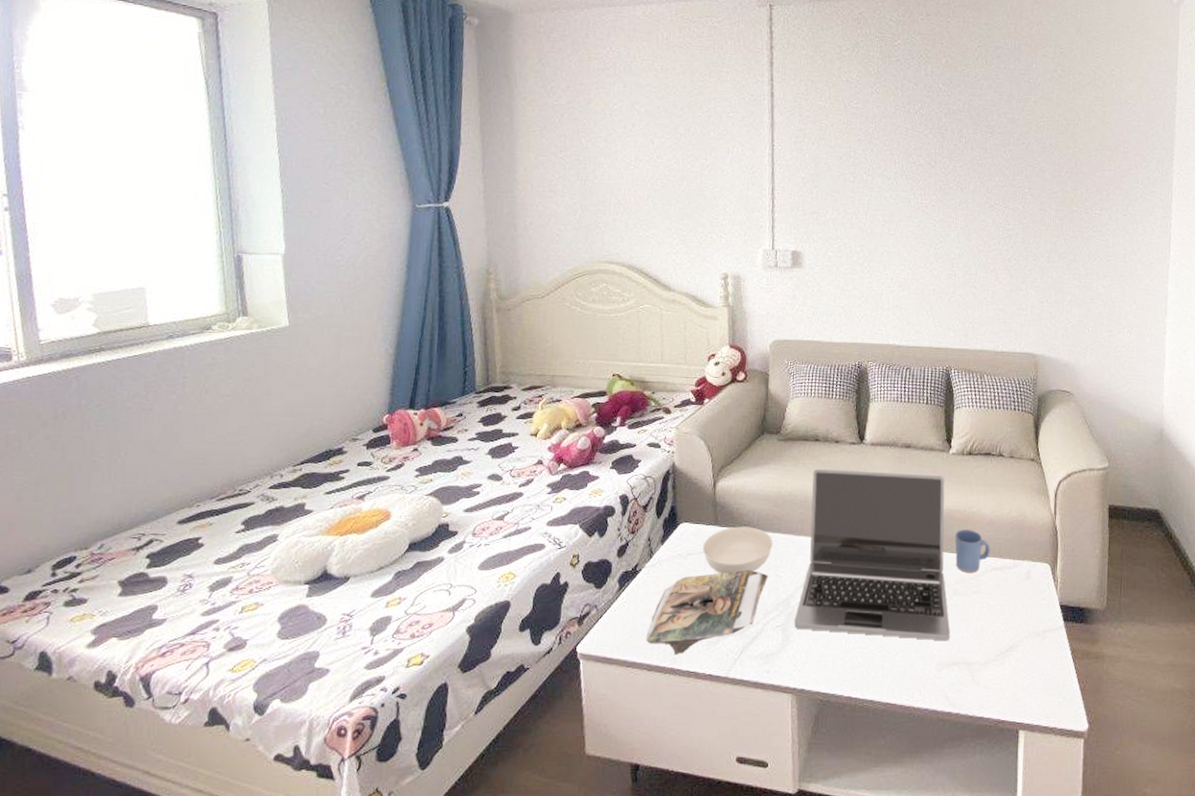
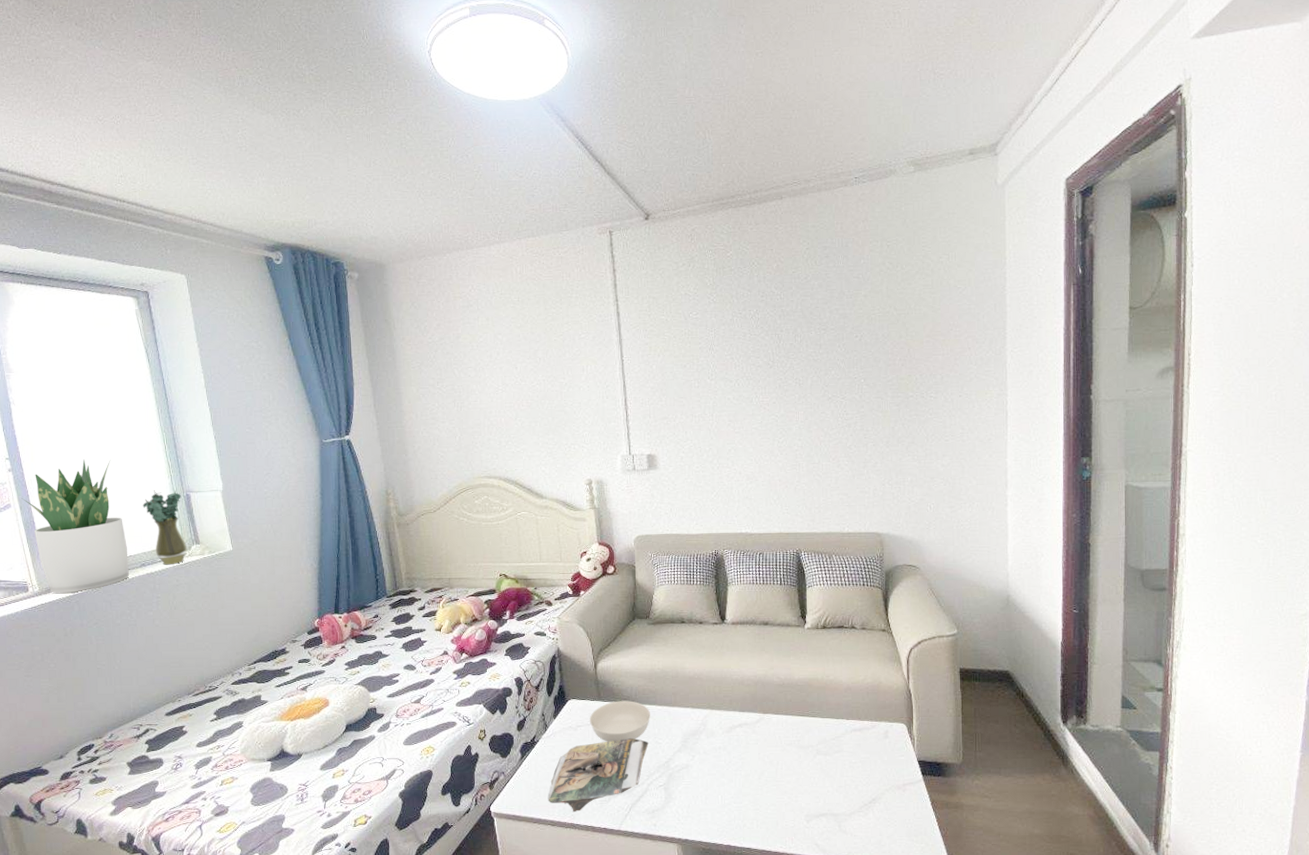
planter: none [18,203,153,366] -> present [21,459,129,594]
vase: none [178,247,231,339] -> present [142,490,188,565]
laptop: present [794,468,951,641] -> none [675,647,817,796]
mug: present [955,530,990,573] -> none [815,696,849,734]

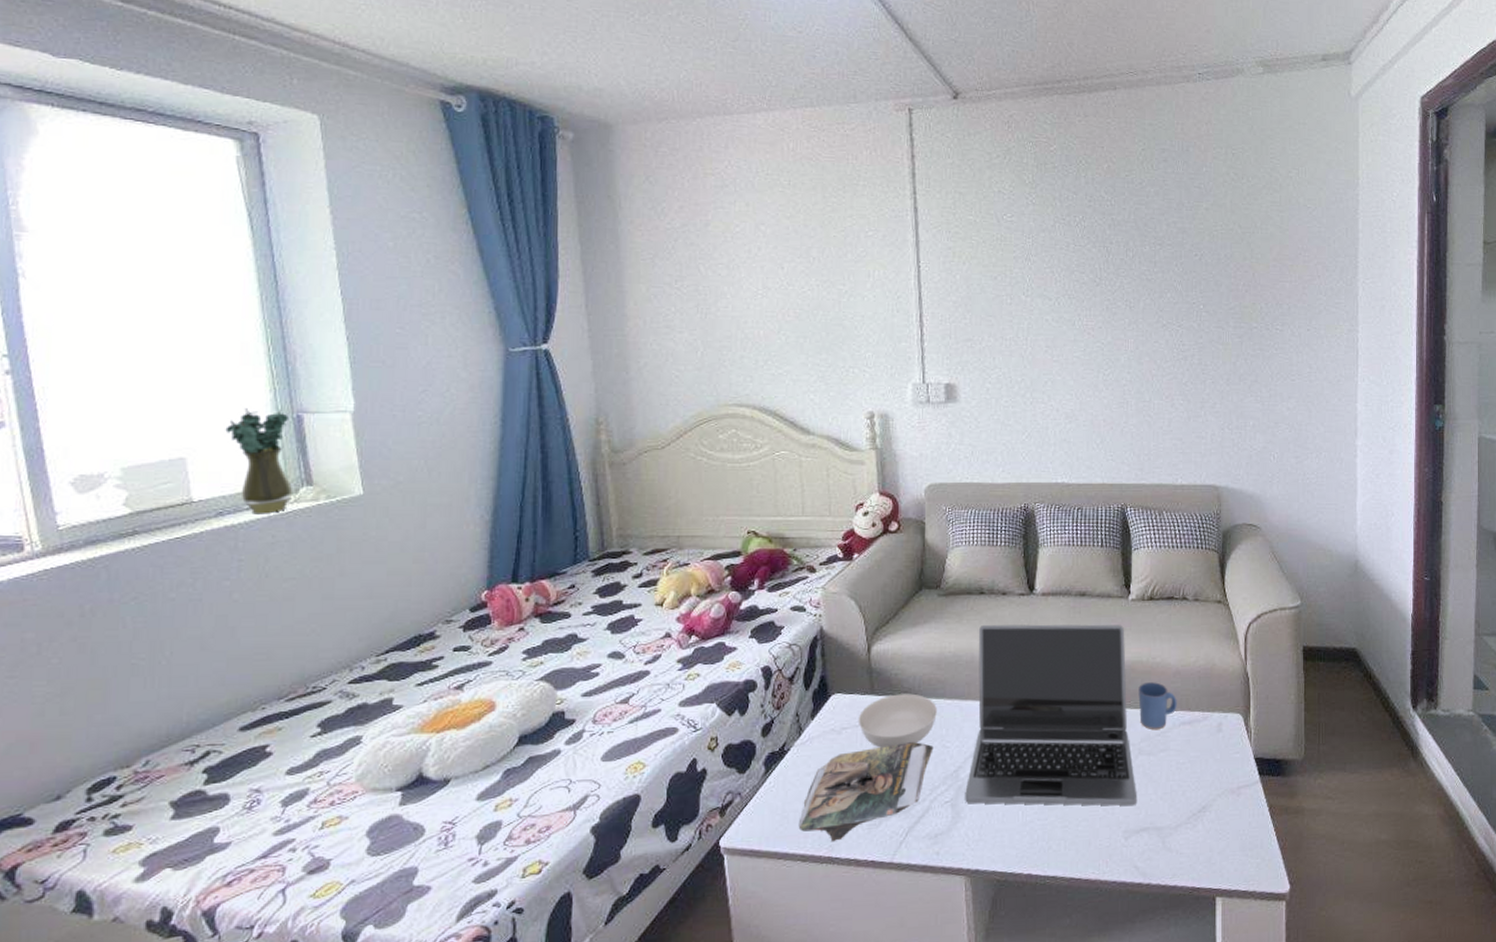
planter: present [21,459,129,594] -> none [24,361,197,555]
laptop: none [675,647,817,796] -> present [965,624,1137,806]
mug: none [815,696,849,734] -> present [1138,682,1177,729]

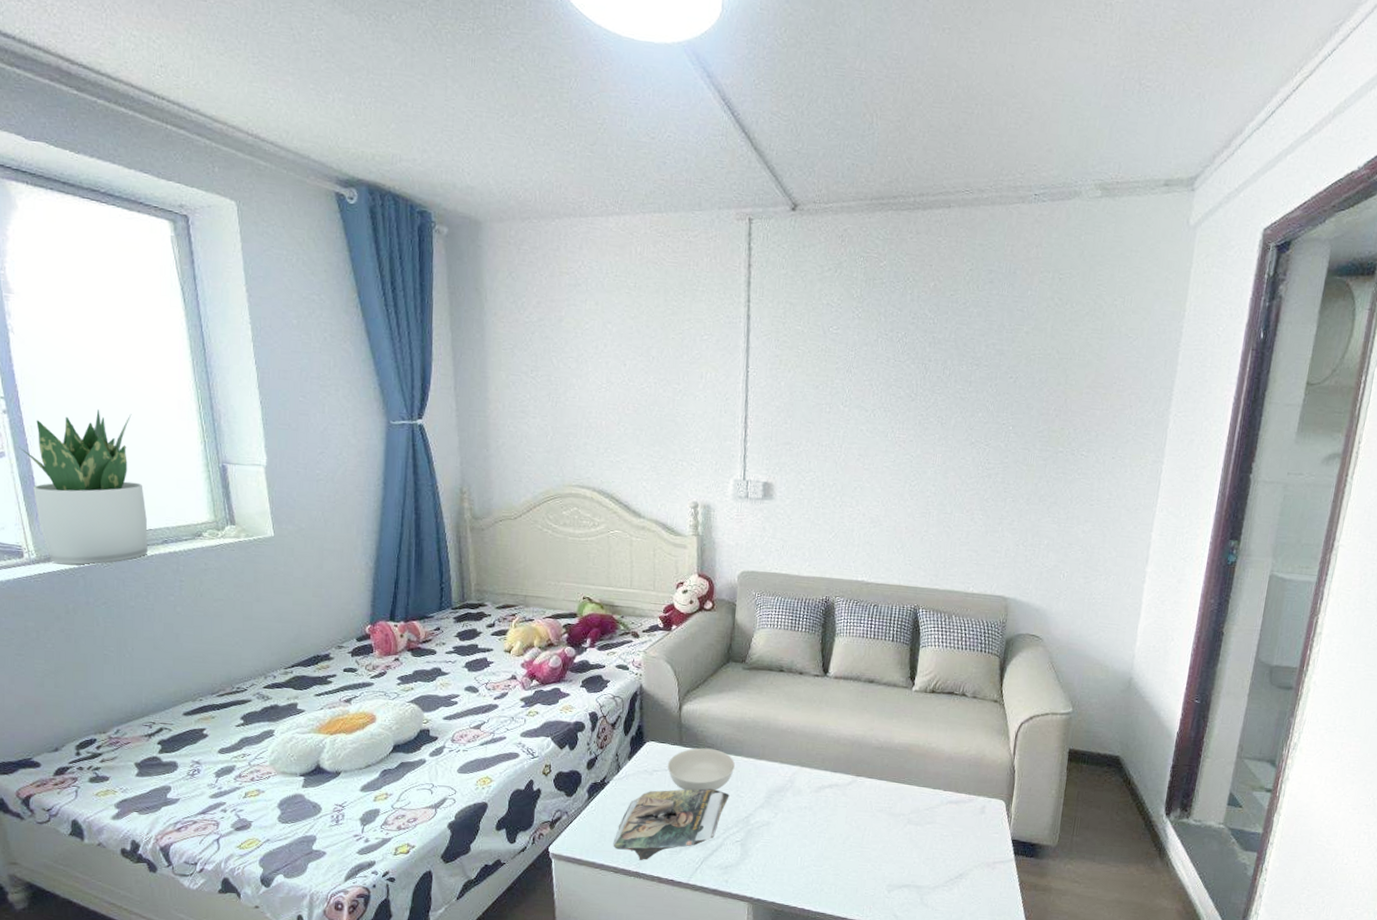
planter: none [24,361,197,555] -> present [18,409,148,565]
vase: present [225,408,293,514] -> none [168,456,220,545]
laptop: present [965,624,1137,806] -> none [753,698,906,866]
mug: present [1138,682,1177,729] -> none [911,763,947,804]

